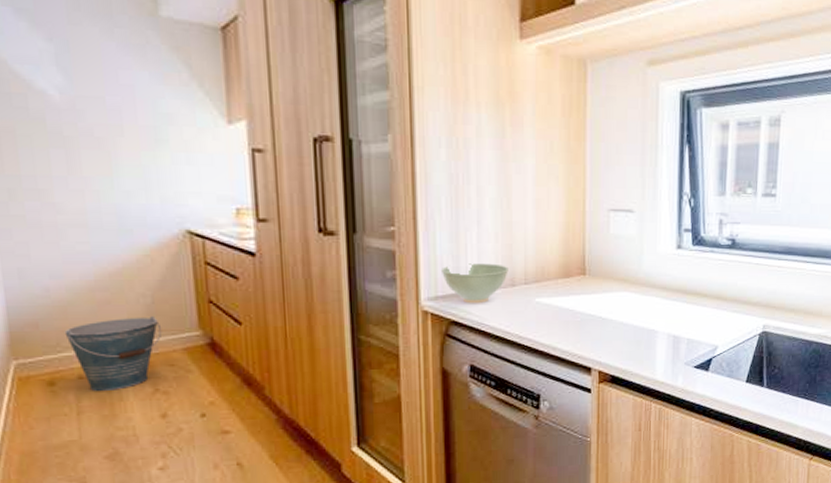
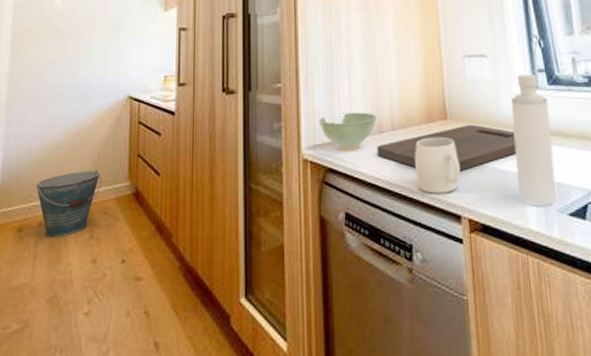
cutting board: none [507,281,653,327] -> present [377,124,517,171]
mug: none [548,292,595,347] -> present [414,136,461,194]
spray bottle: none [650,234,689,360] -> present [511,74,557,207]

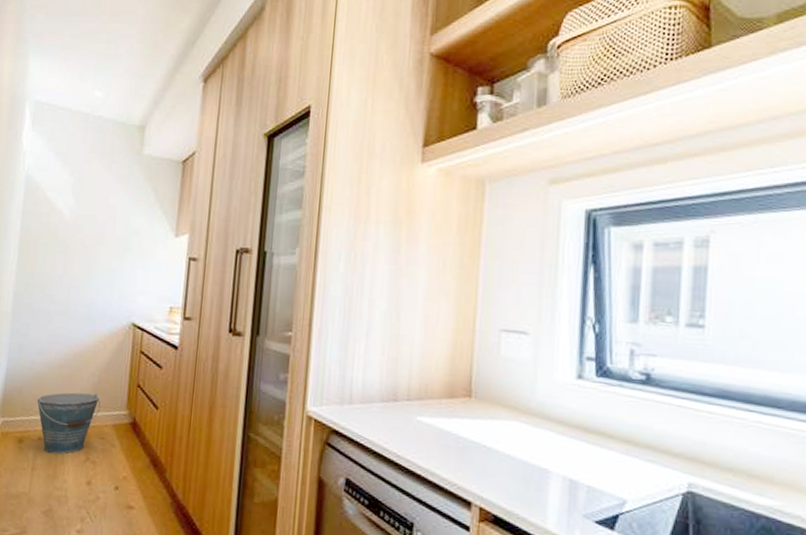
bowl: present [318,112,377,152] -> none [328,373,392,416]
cutting board: present [377,124,517,171] -> none [387,406,547,456]
mug: present [414,136,461,194] -> none [427,413,479,476]
spray bottle: present [511,74,557,207] -> none [541,360,592,509]

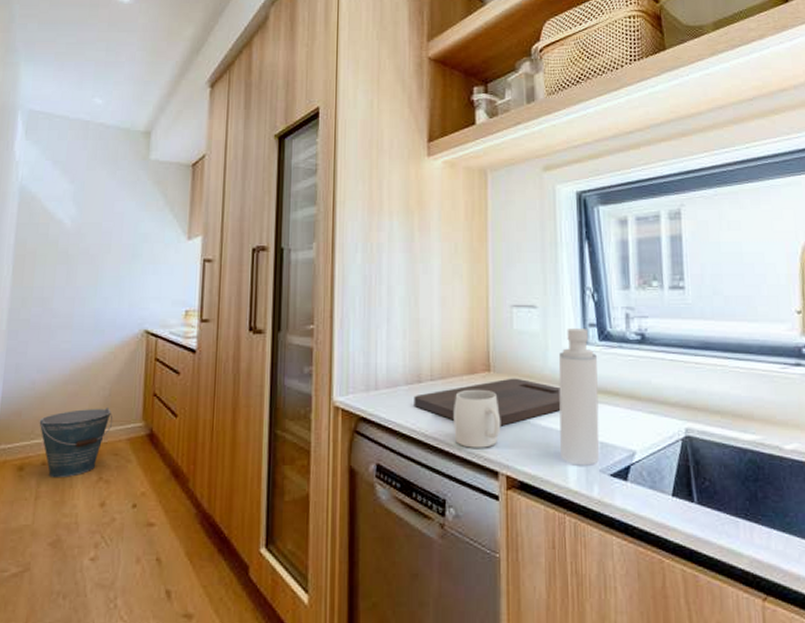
cutting board: none [387,406,547,456] -> present [414,378,561,426]
mug: none [427,413,479,476] -> present [454,389,501,448]
spray bottle: none [541,360,592,509] -> present [558,329,600,466]

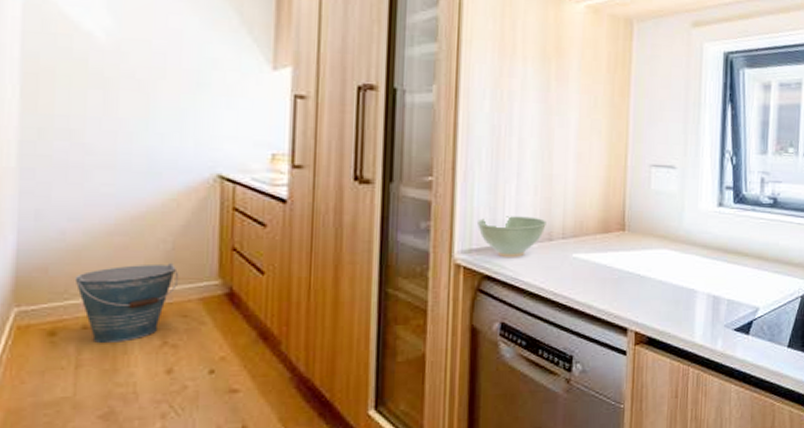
bowl: none [352,360,415,400] -> present [476,216,546,258]
cutting board: present [414,378,561,426] -> none [543,237,693,285]
mug: present [454,389,501,448] -> none [584,248,633,306]
spray bottle: present [558,329,600,466] -> none [689,191,731,321]

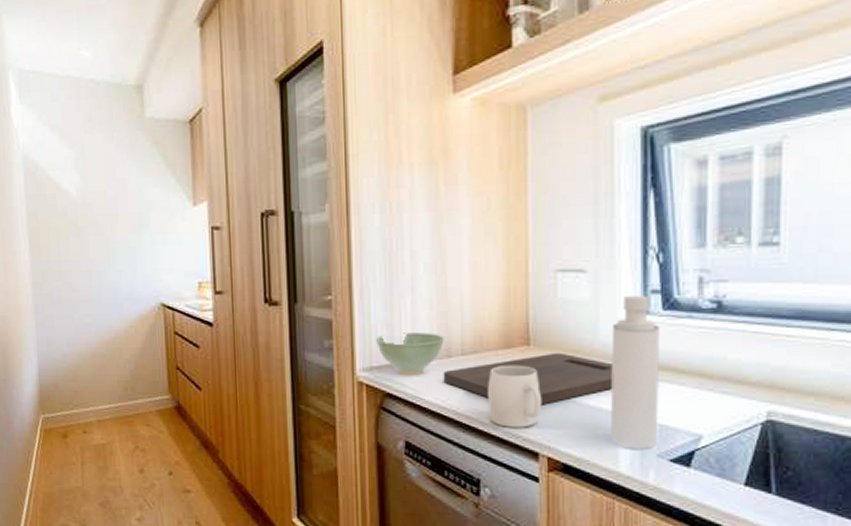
bucket: present [74,263,180,343] -> none [75,380,142,445]
cutting board: none [543,237,693,285] -> present [443,352,613,405]
mug: none [584,248,633,306] -> present [488,365,542,428]
spray bottle: none [689,191,731,321] -> present [611,296,659,450]

